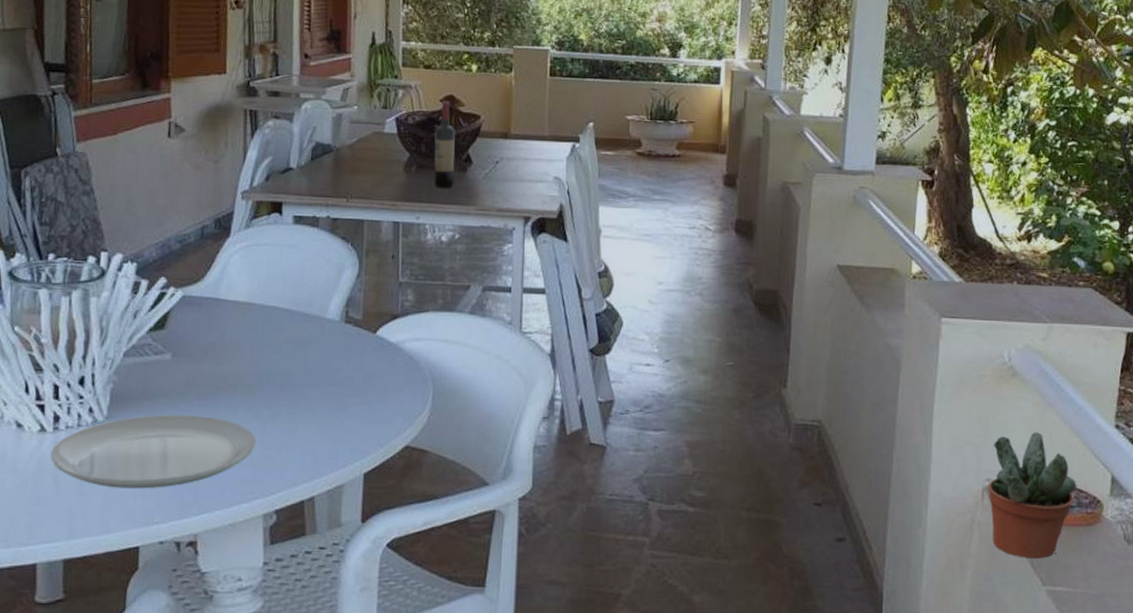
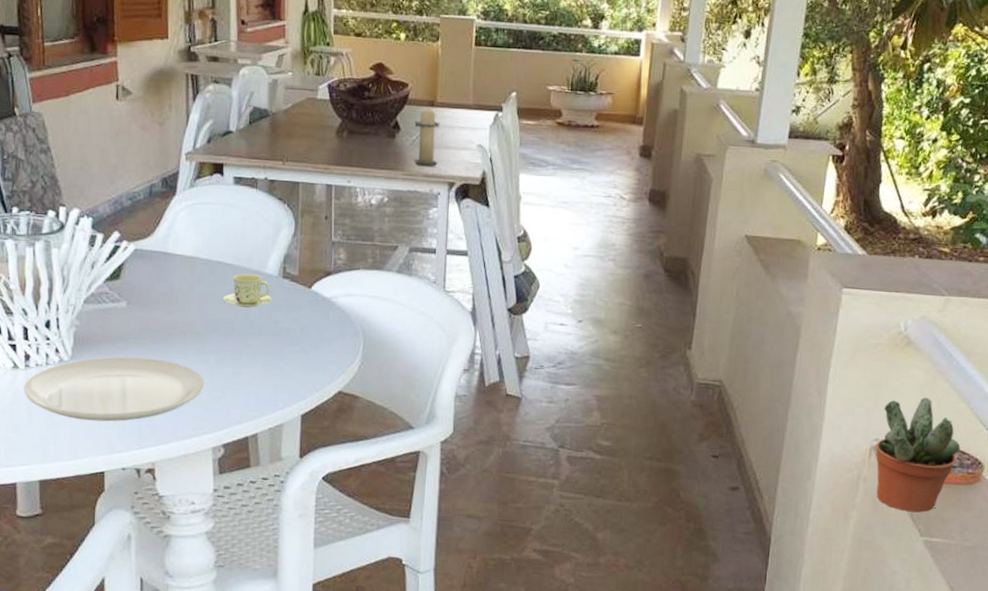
cup and saucer: none [278,319,333,356] -> present [222,274,272,308]
wine bottle: present [434,101,455,188] -> none [364,68,384,153]
candle: none [486,135,515,201] -> present [413,103,440,167]

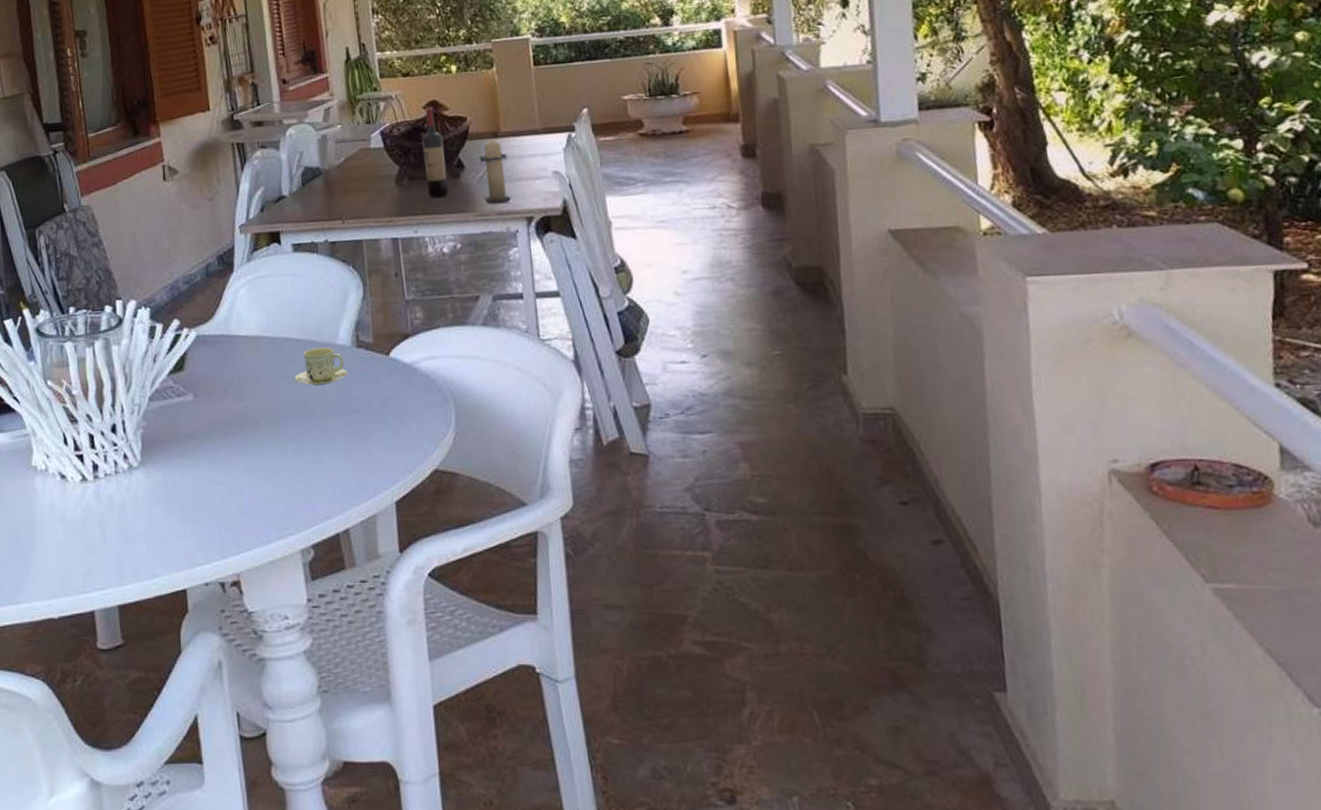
plate: present [23,356,205,422] -> none [94,454,285,532]
wine bottle: none [364,68,384,153] -> present [422,107,449,198]
potted cactus: present [875,397,961,513] -> none [1114,400,1235,552]

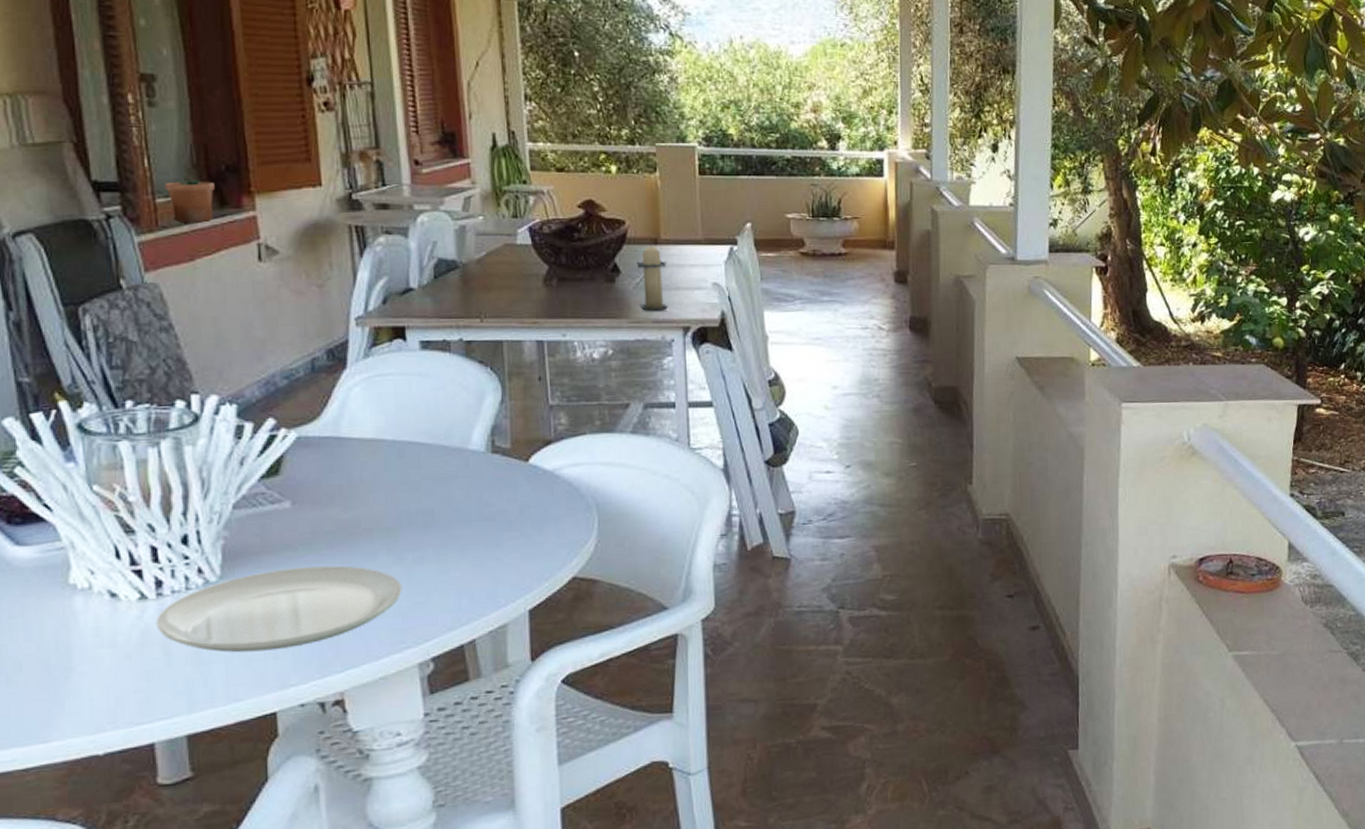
planter: none [93,115,130,153] -> present [164,180,215,223]
plate: none [94,454,285,532] -> present [156,565,402,653]
cup and saucer: present [294,347,348,386] -> none [417,452,481,492]
wine bottle: present [422,107,449,198] -> none [575,206,602,301]

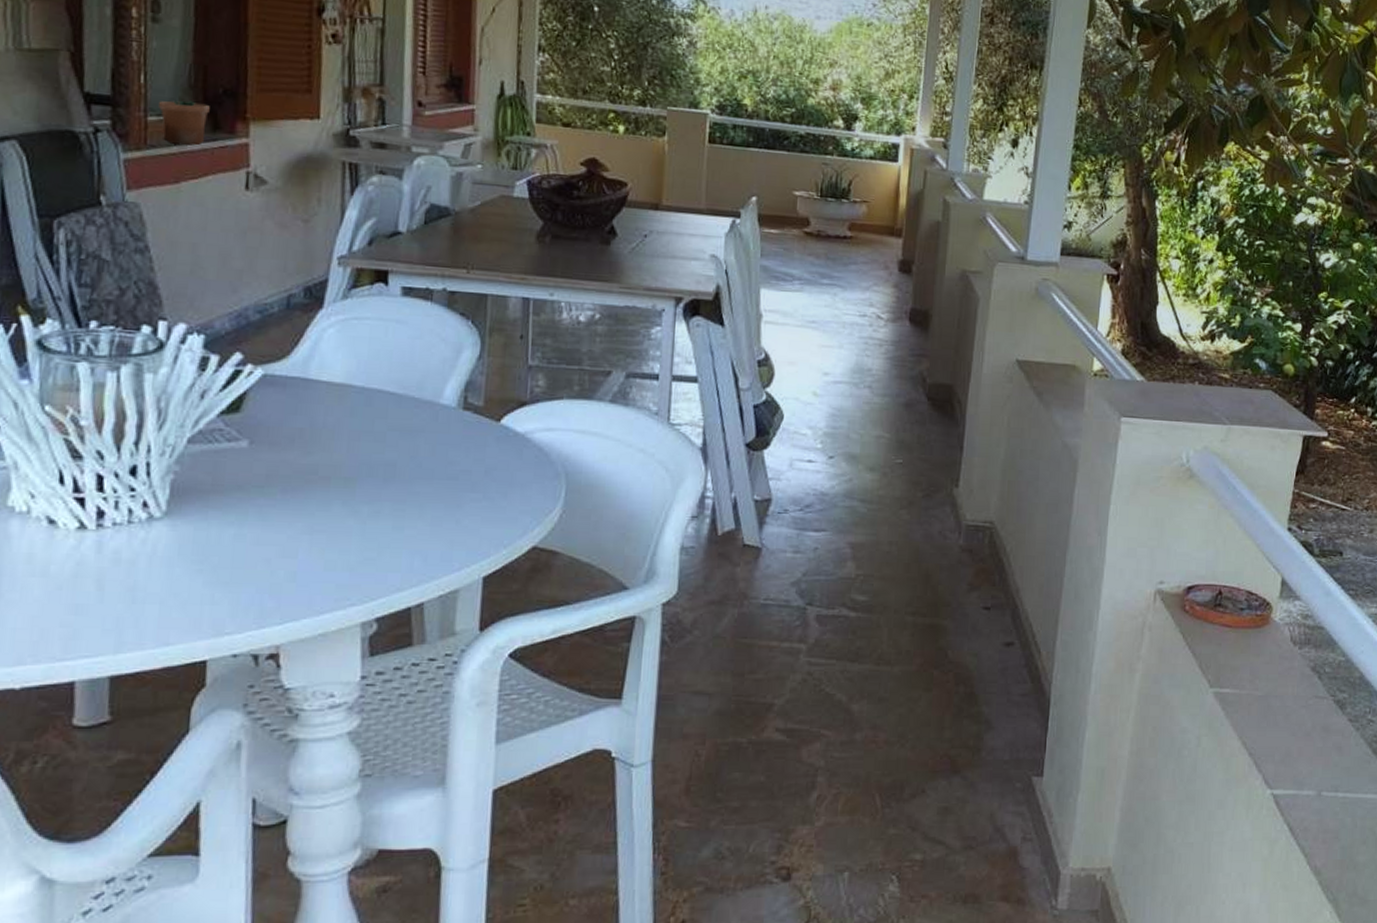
plate: present [156,565,402,653] -> none [92,510,354,595]
candle: present [636,241,669,312] -> none [632,206,666,280]

